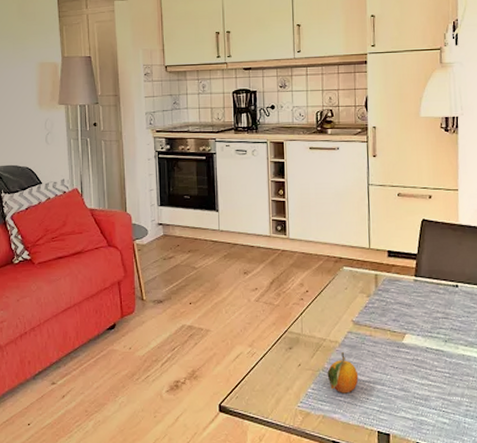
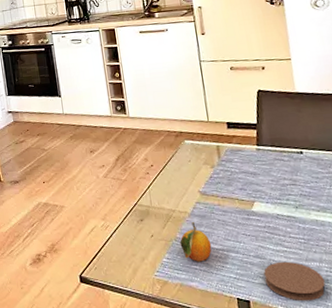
coaster: none [407,395,464,436] -> present [263,261,325,301]

